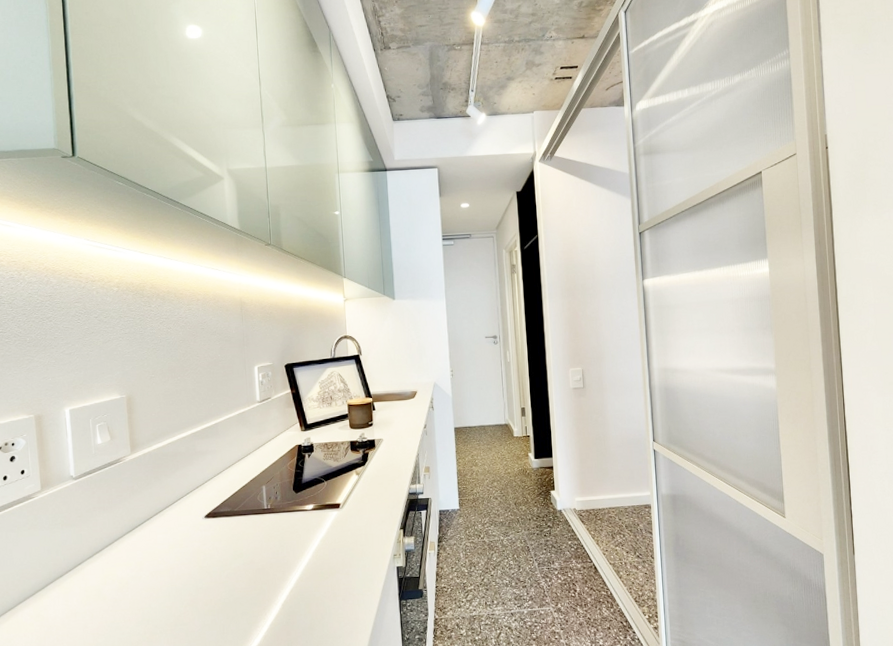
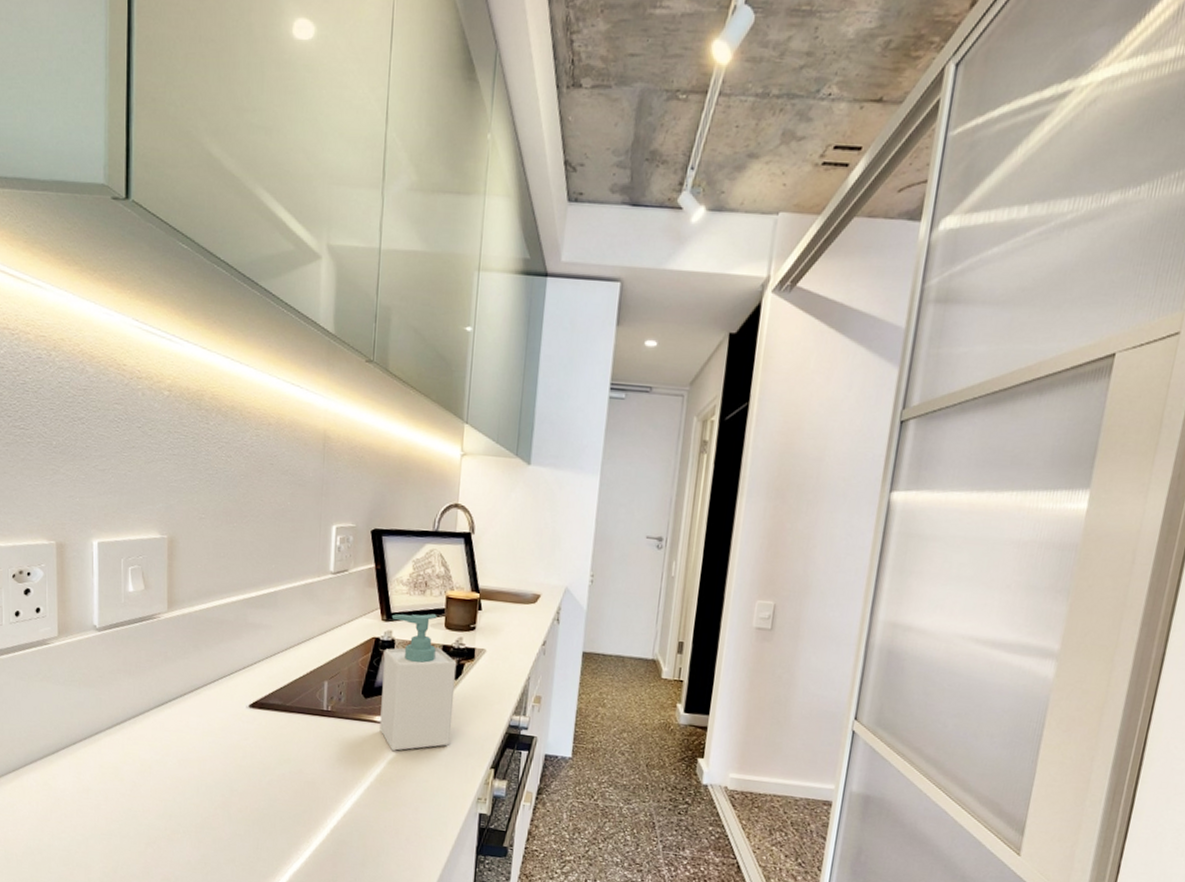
soap bottle: none [307,419,367,530] -> present [380,613,457,751]

